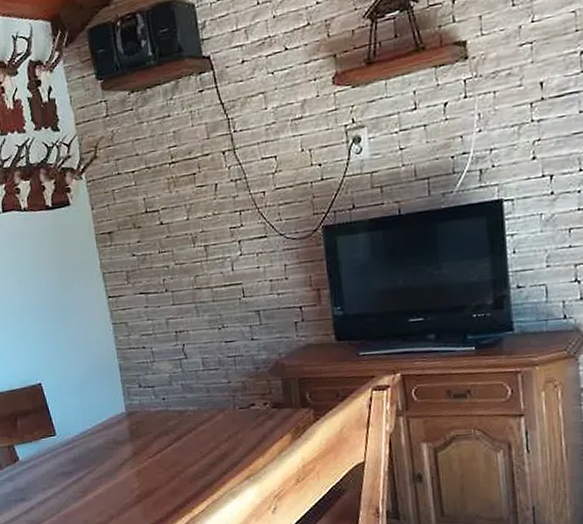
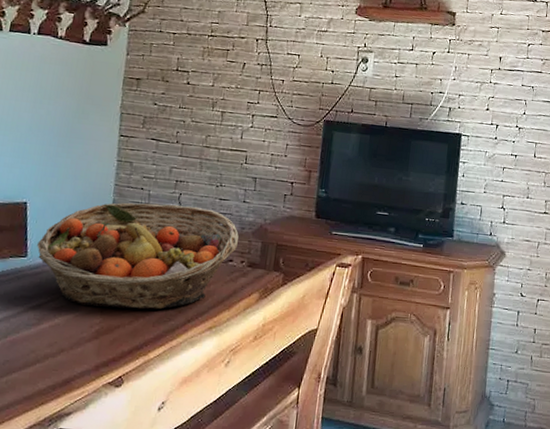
fruit basket: none [61,355,256,473] -> present [37,202,239,310]

